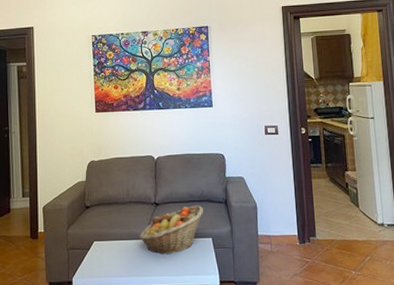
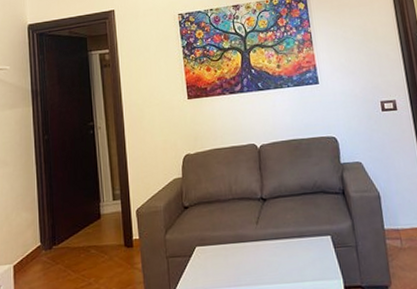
fruit basket: present [139,205,203,255] -> none [247,198,318,259]

